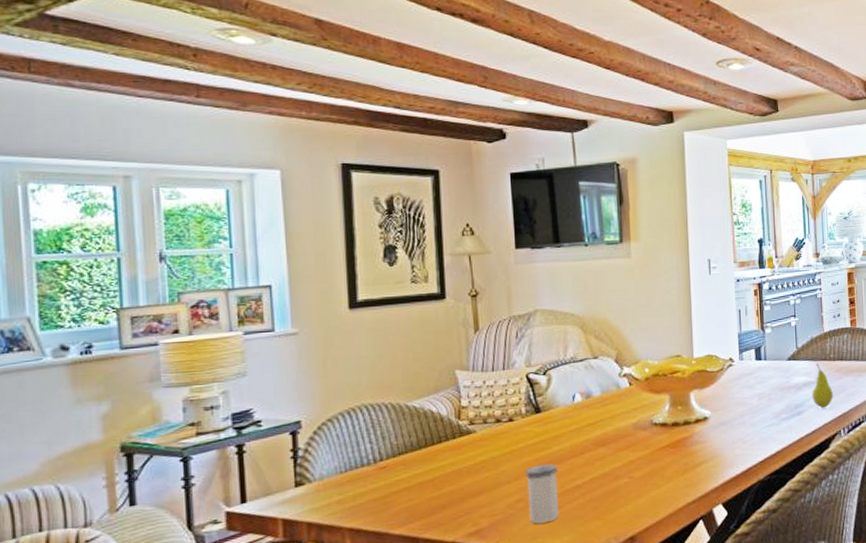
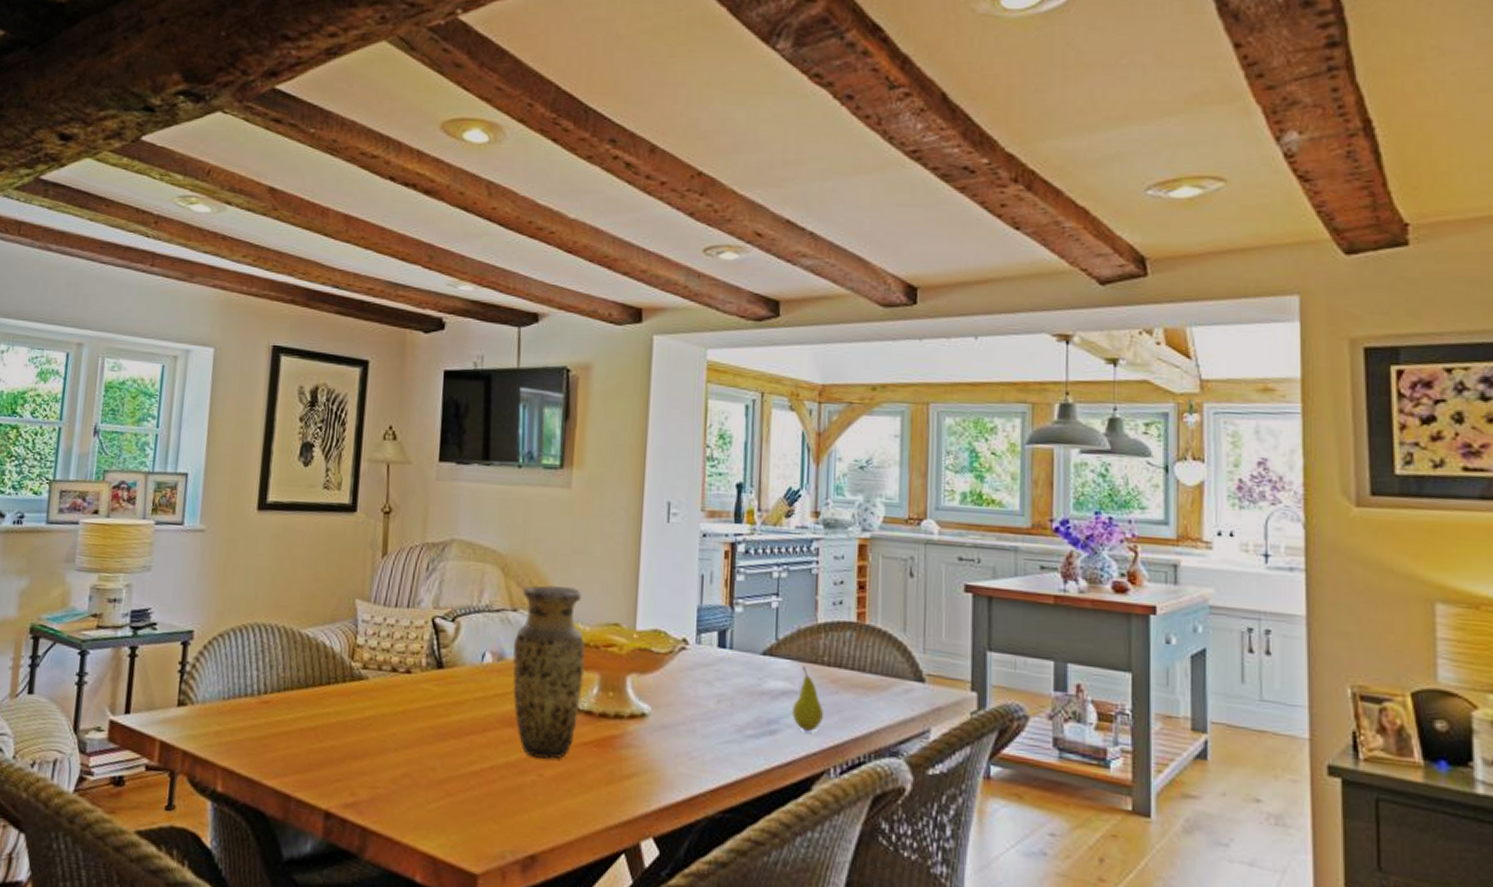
salt shaker: present [526,464,559,524] -> none [414,734,454,812]
vase: none [598,334,657,466] -> present [512,585,585,759]

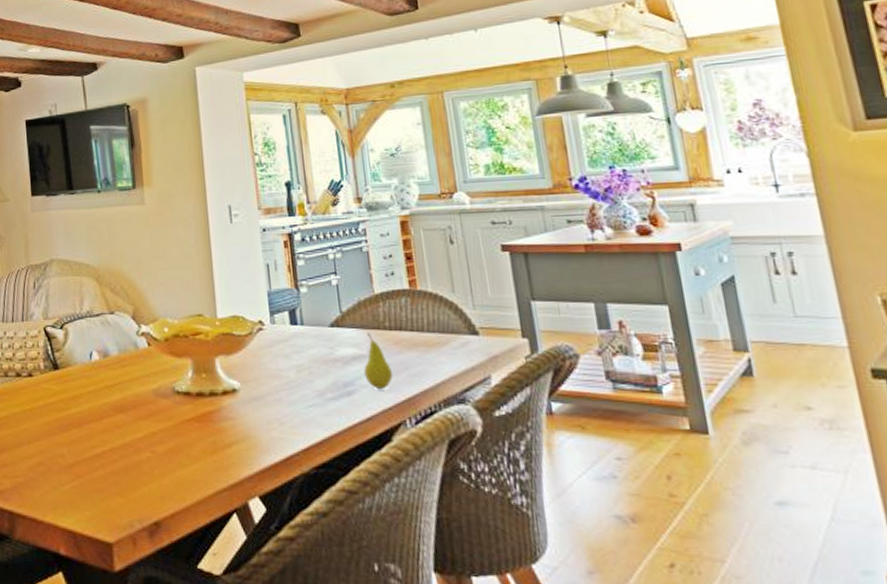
vase: present [512,585,585,759] -> none [115,288,179,437]

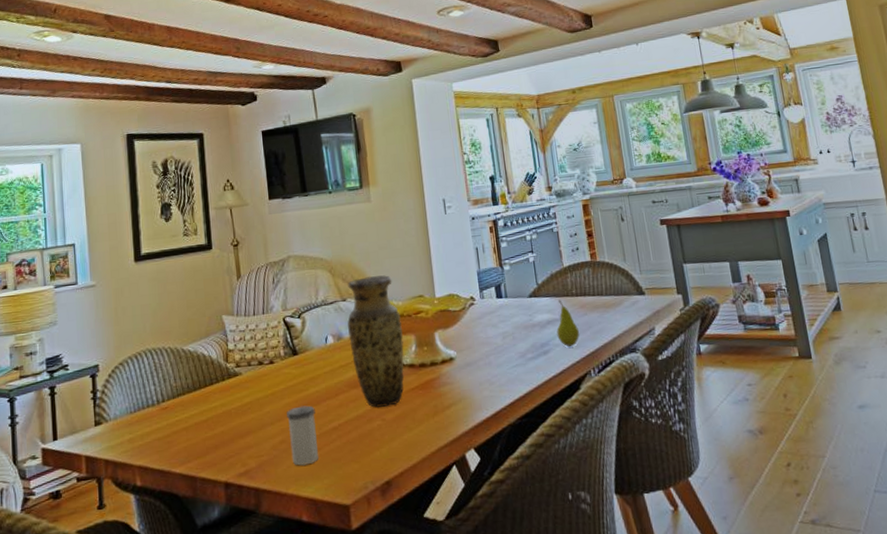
salt shaker: none [45,426,79,493] -> present [287,405,318,466]
vase: none [115,288,179,437] -> present [347,275,404,408]

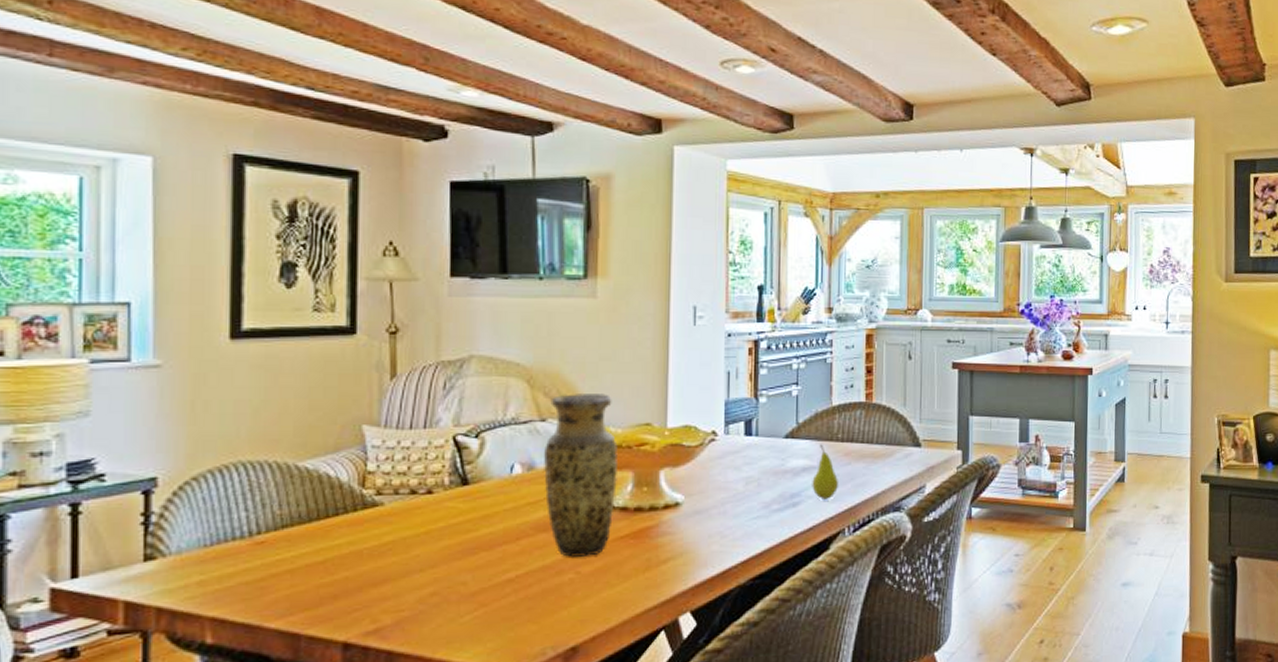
salt shaker: present [287,405,318,466] -> none [444,550,485,625]

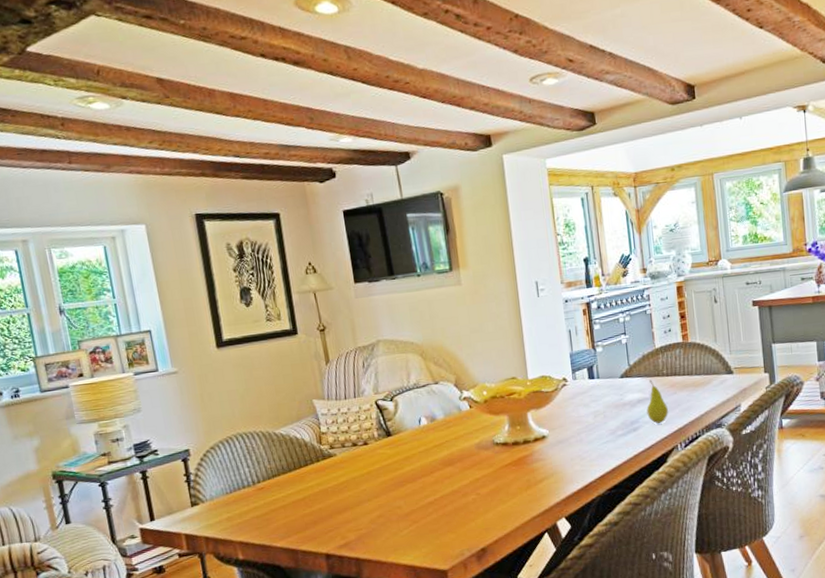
vase: present [544,394,618,557] -> none [439,358,498,483]

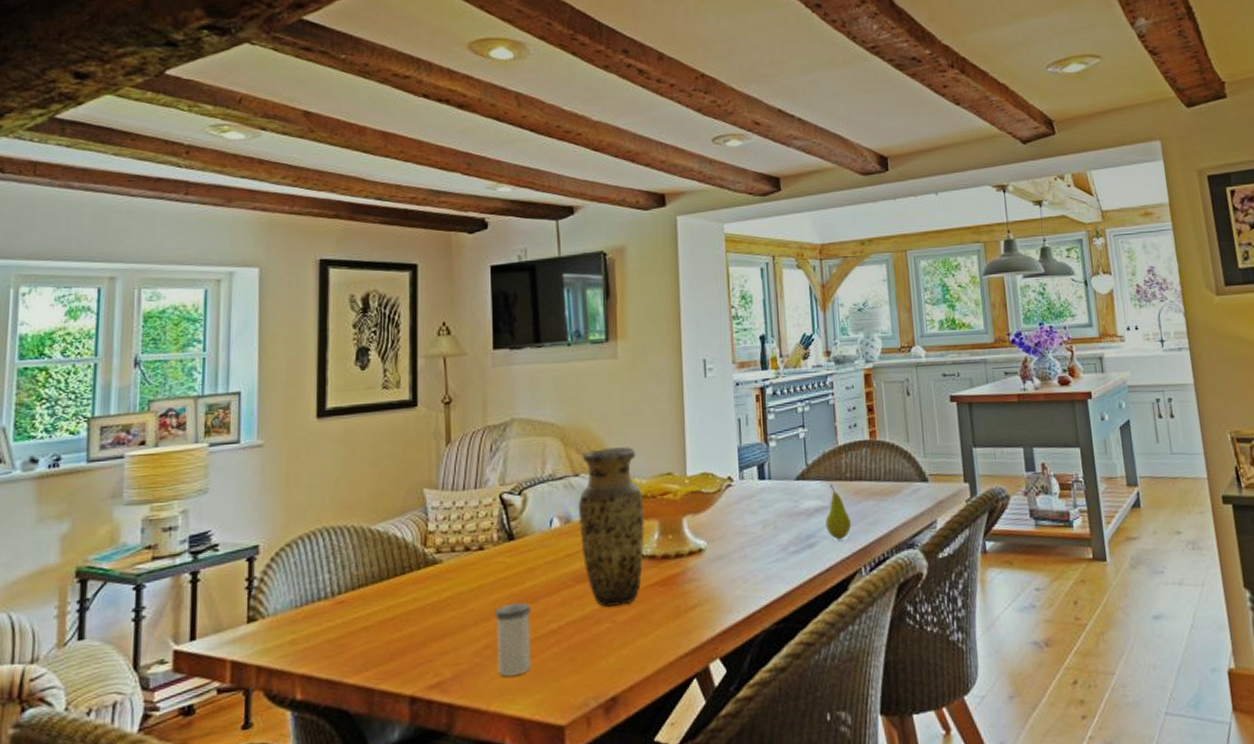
salt shaker: none [383,483,416,537] -> present [495,602,531,677]
vase: none [439,358,498,483] -> present [579,447,645,607]

